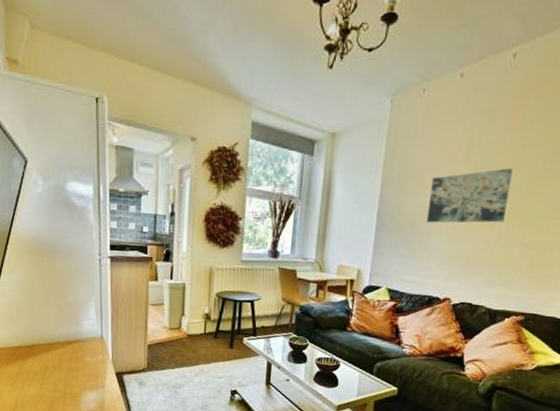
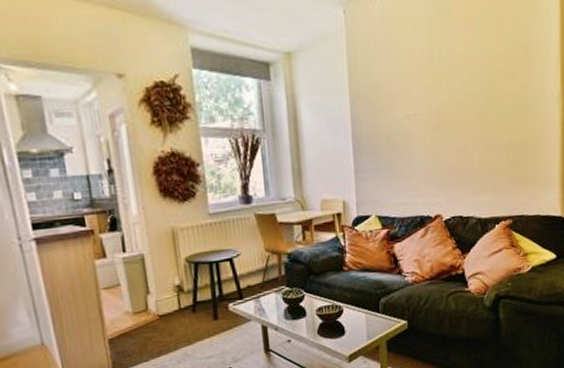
wall art: present [426,168,513,223] -> none [400,72,477,139]

